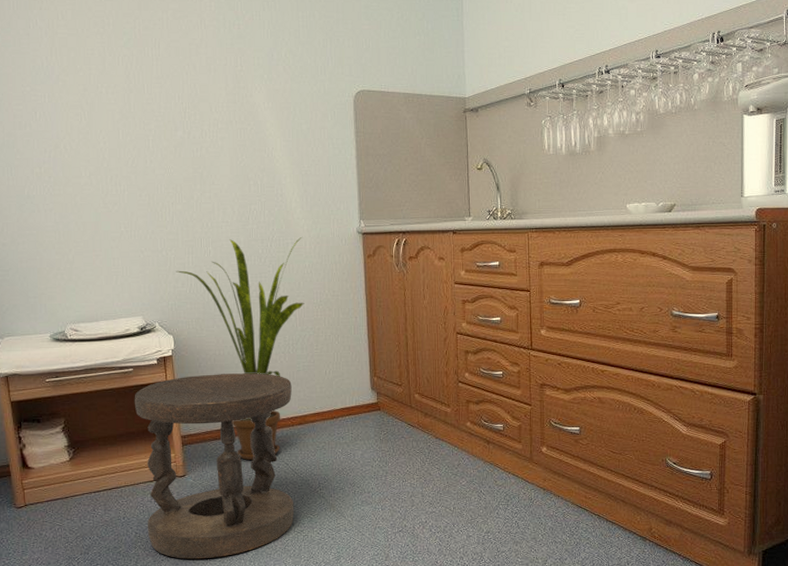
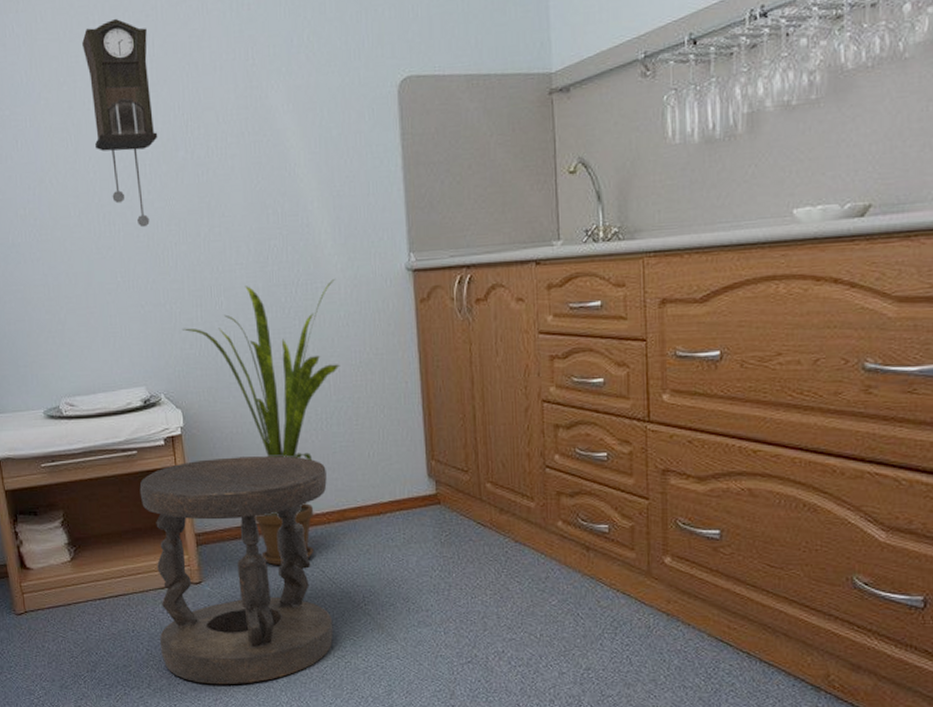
pendulum clock: none [98,23,161,189] -> present [82,18,158,228]

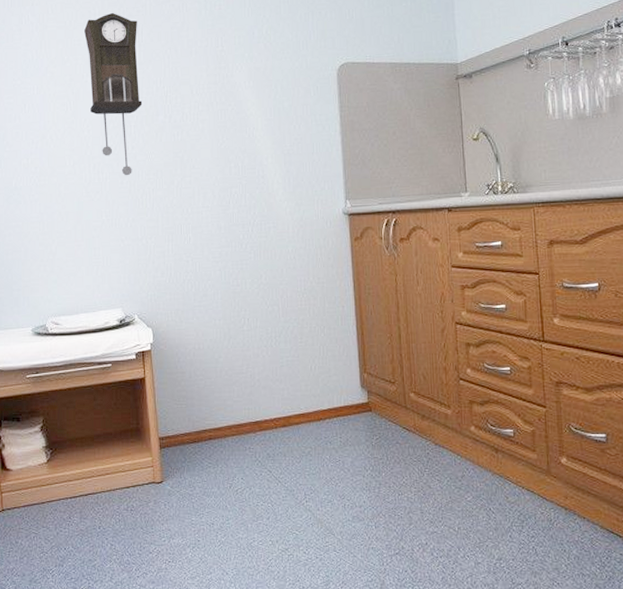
stool: present [139,456,334,685] -> none [112,369,278,578]
house plant: present [181,279,340,565] -> none [155,221,288,466]

